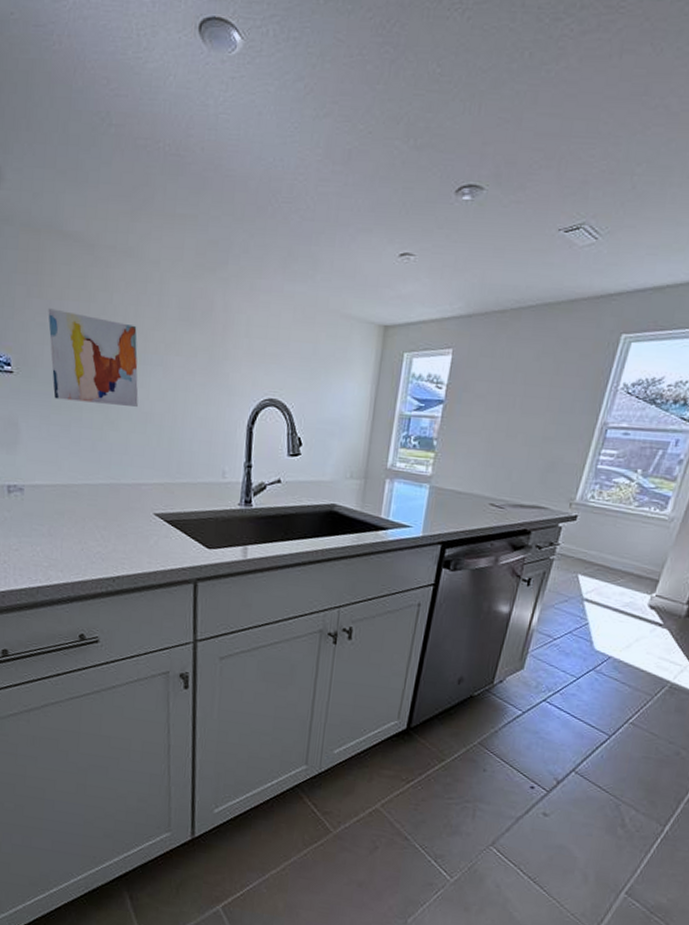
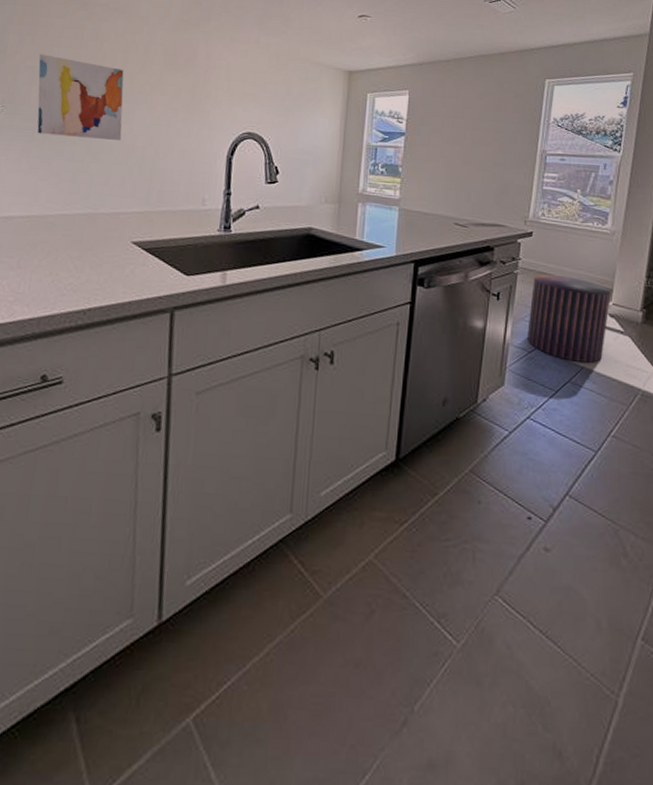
stool: none [554,561,656,654] -> present [527,274,611,363]

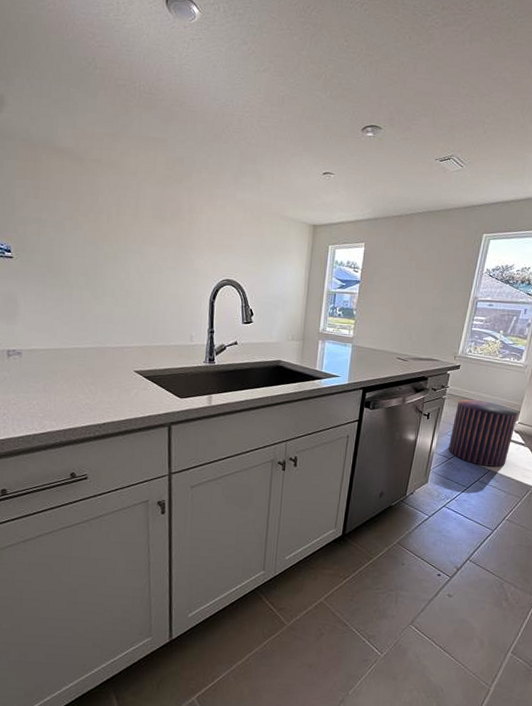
wall art: present [37,54,124,140] -> none [43,207,120,285]

